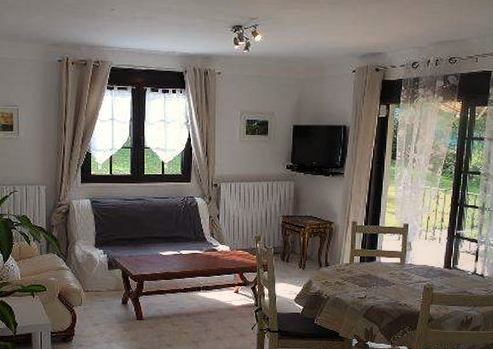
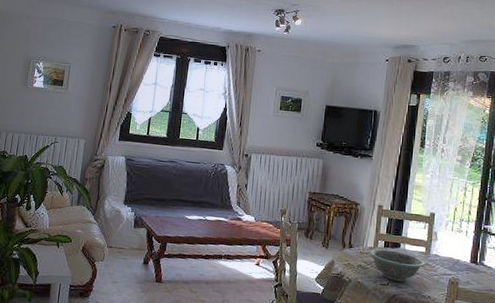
decorative bowl: none [345,263,401,293] -> present [368,248,426,282]

